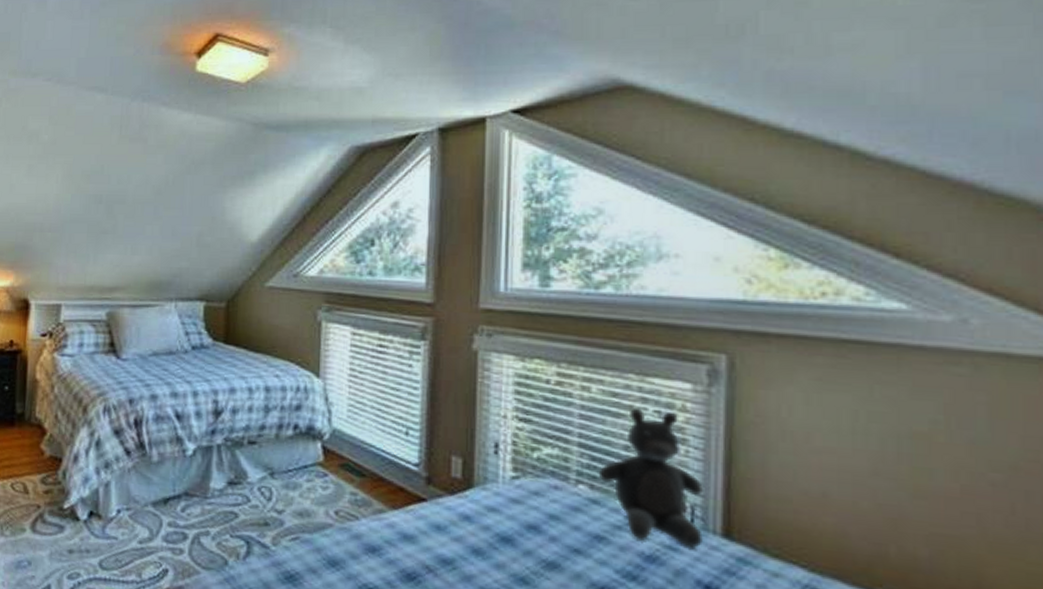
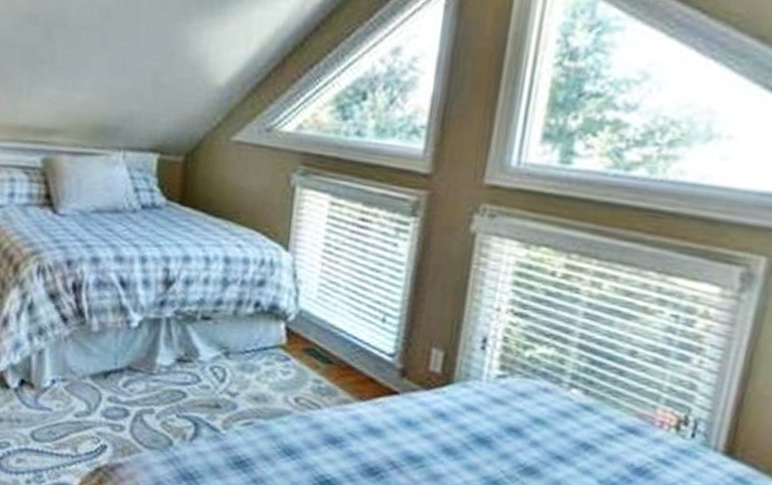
teddy bear: present [598,408,703,548] -> none [595,310,712,464]

